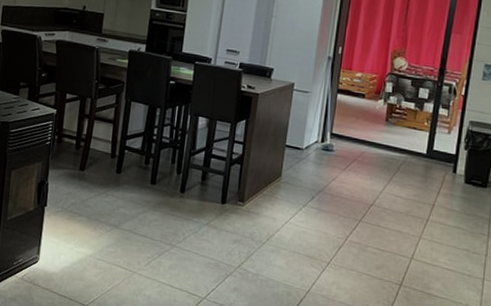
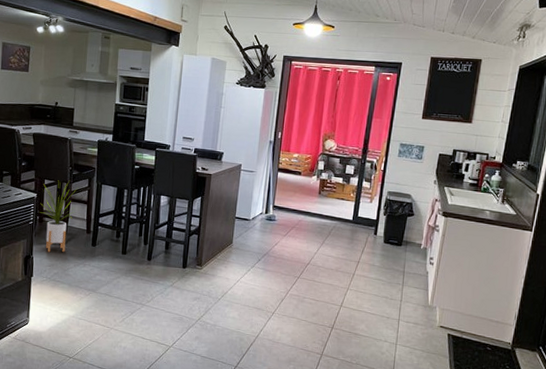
house plant: none [58,95,104,179] -> present [39,180,78,253]

